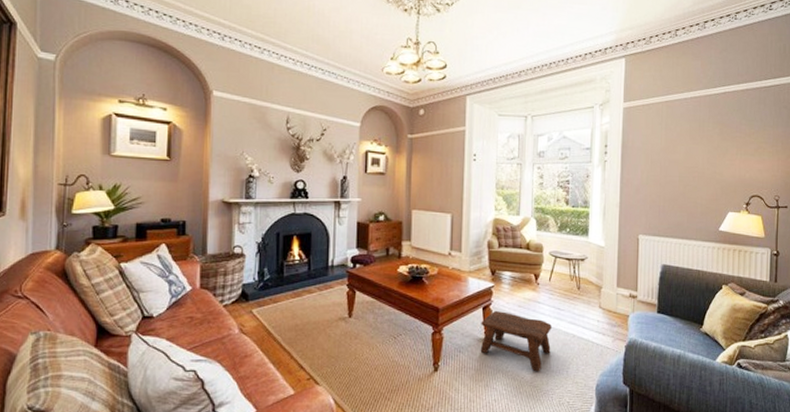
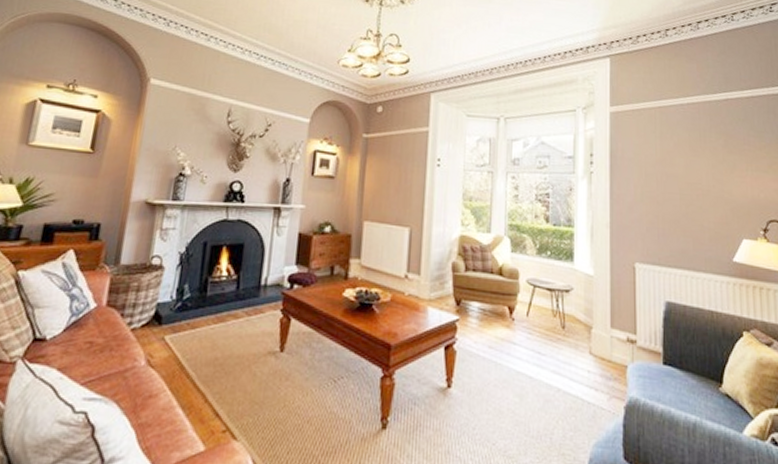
stool: present [480,310,552,372] -> none [440,351,530,437]

